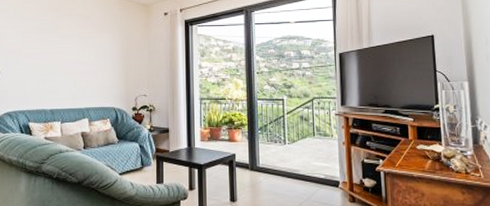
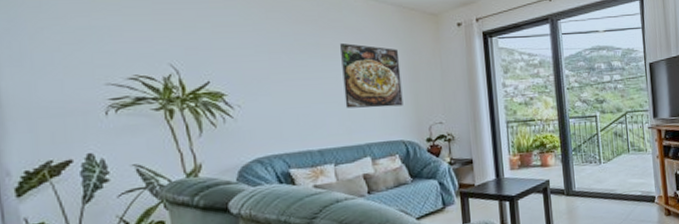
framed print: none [73,26,116,79] -> present [340,42,403,108]

